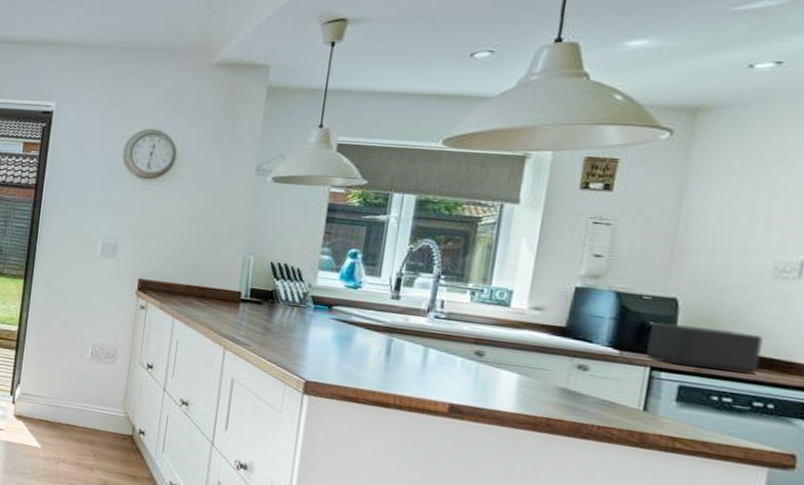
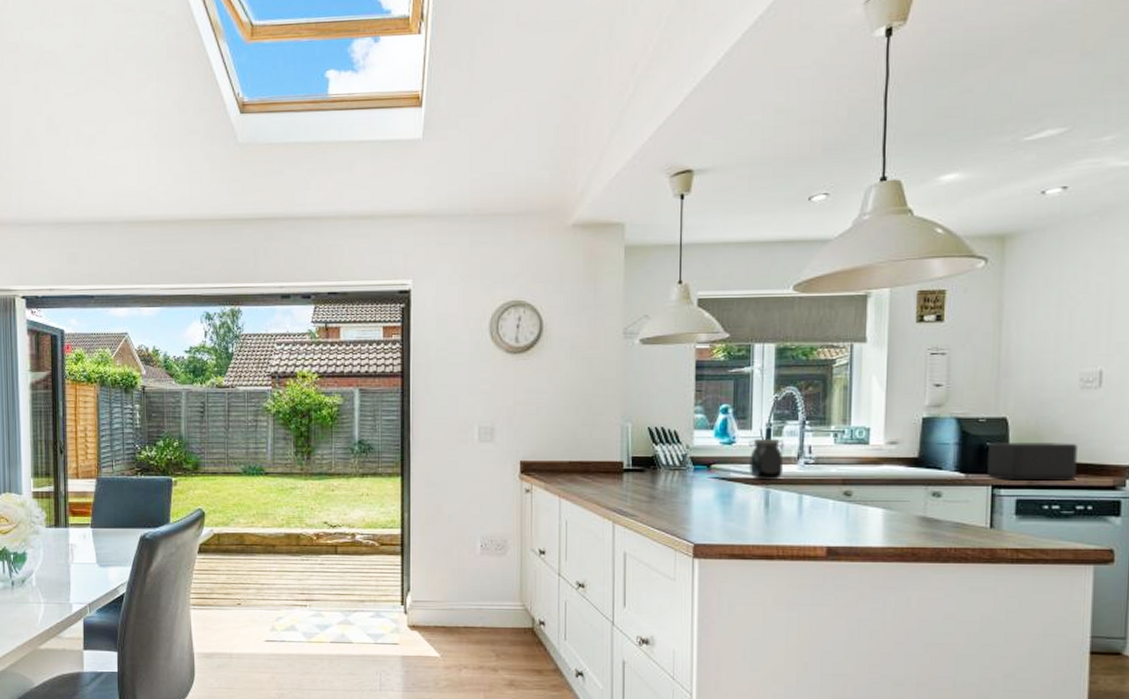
jar: none [373,287,415,330] -> present [749,439,784,480]

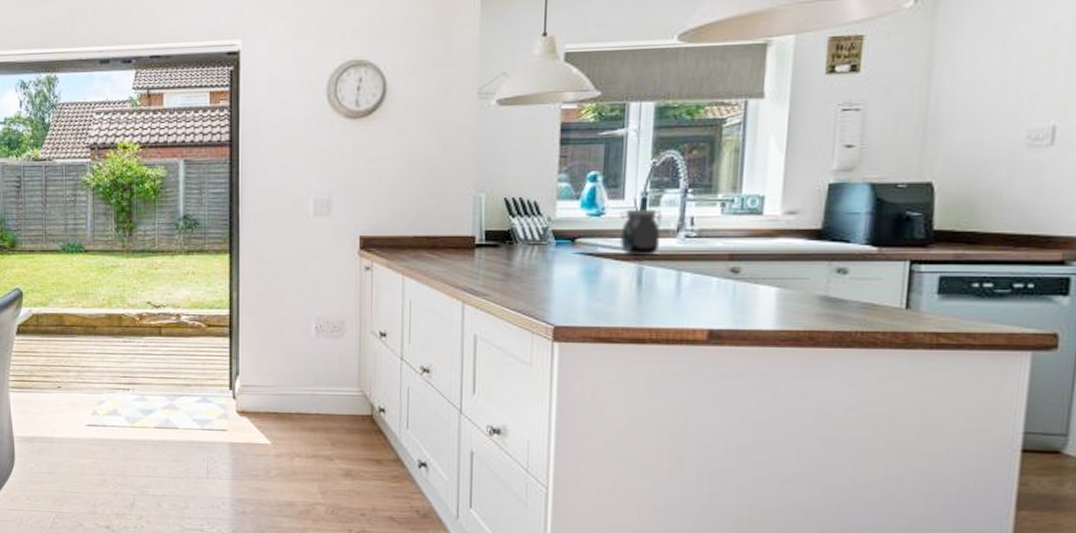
toaster: present [987,443,1078,481] -> none [905,211,1020,255]

